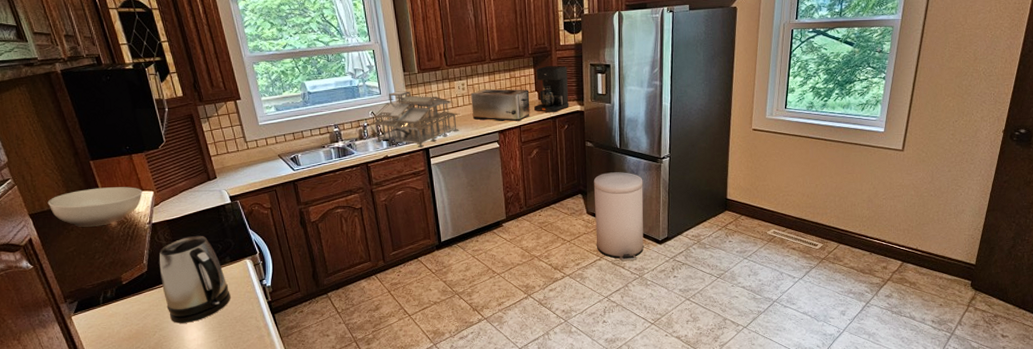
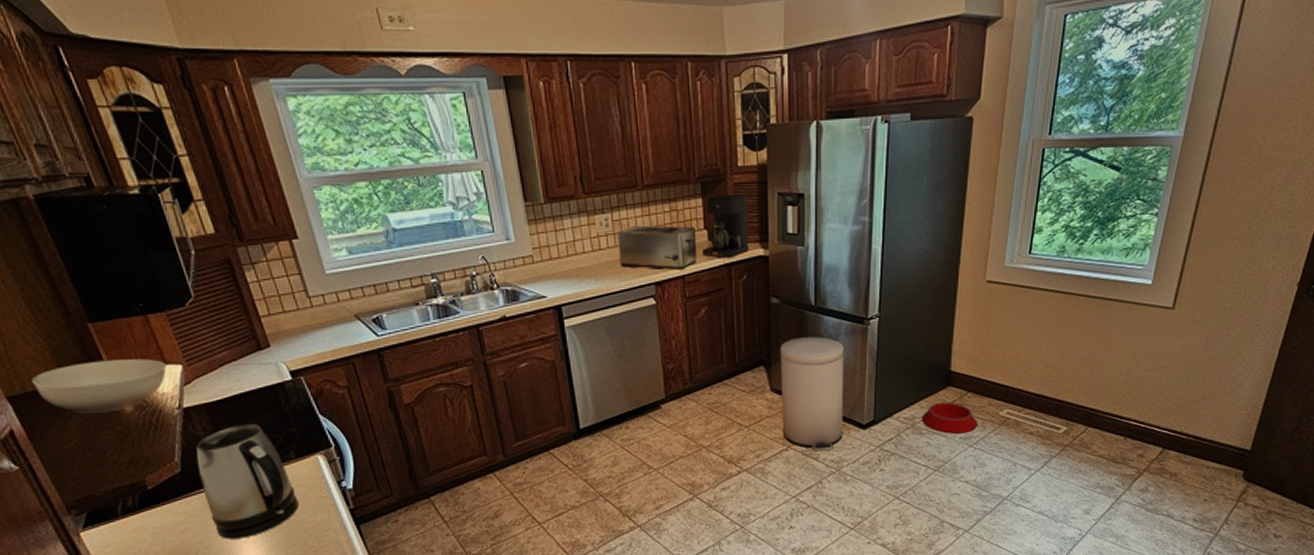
dish rack: present [370,91,460,148] -> none [480,228,603,305]
pet bowl: none [706,223,750,248] -> present [922,401,977,434]

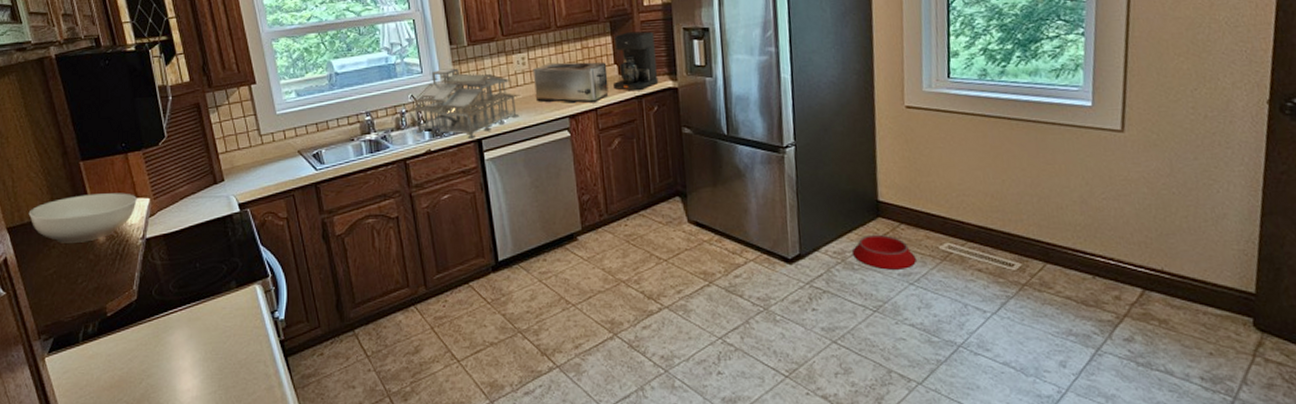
kettle: present [196,423,299,539] -> none [151,253,235,368]
dish rack: none [480,228,603,305] -> present [409,68,520,139]
pedal bin: present [779,337,844,452] -> none [694,166,768,289]

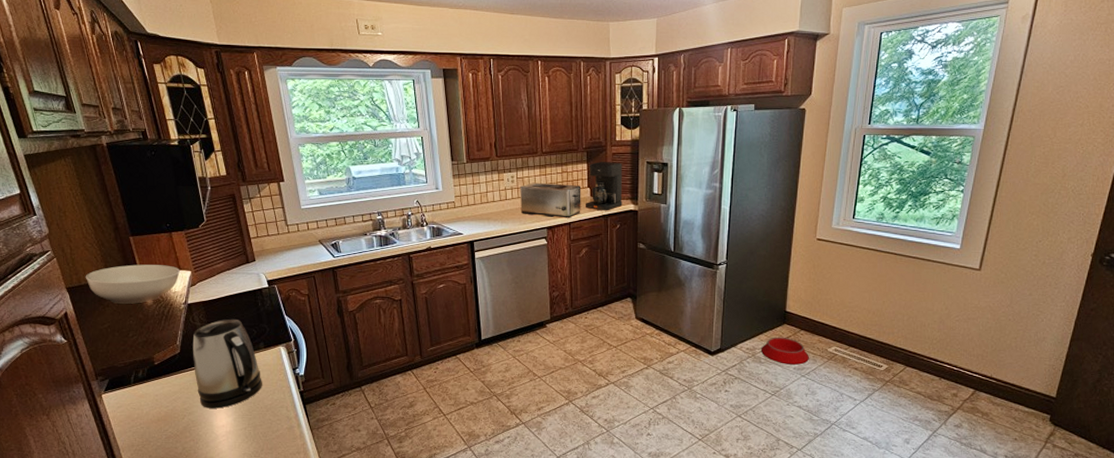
kettle: none [151,253,235,368] -> present [192,318,262,409]
dish rack: present [409,68,520,139] -> none [414,181,508,241]

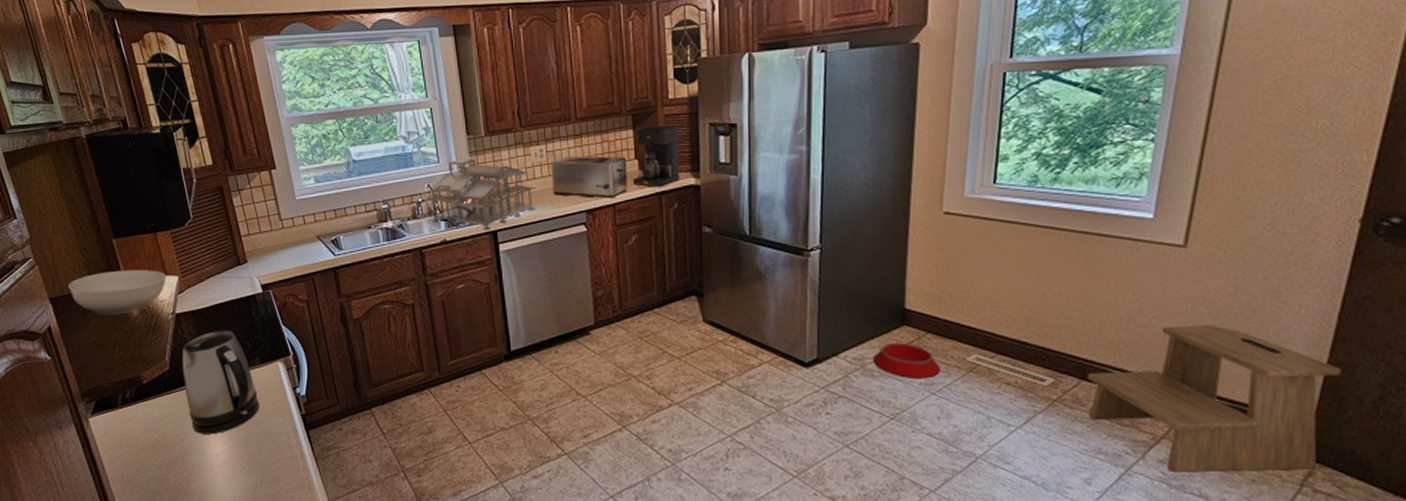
dish rack: none [414,181,508,241] -> present [425,159,537,230]
step stool: none [910,326,1075,434] -> present [1087,324,1341,472]

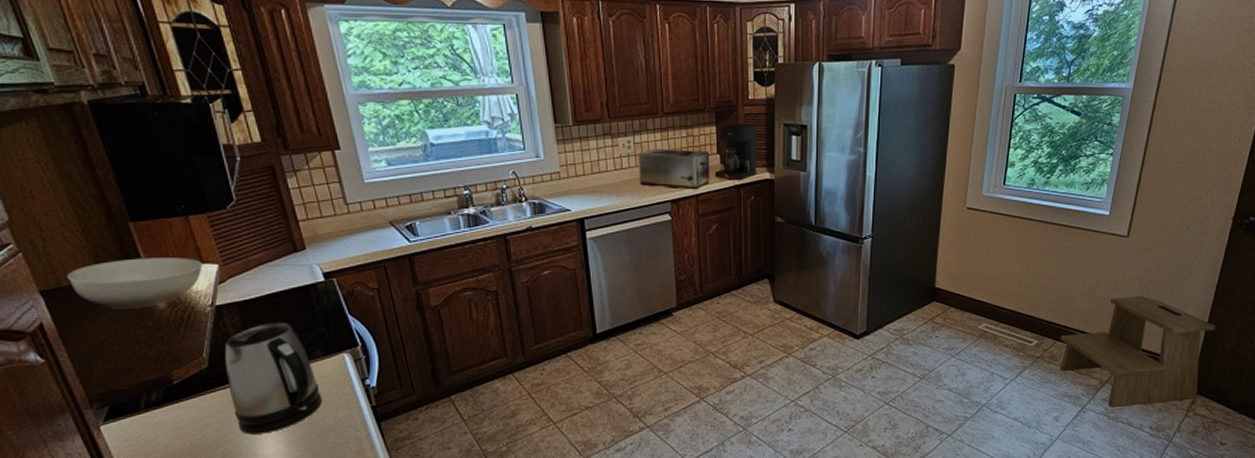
dish rack: present [425,159,537,230] -> none [510,147,624,218]
pet bowl: present [873,342,940,379] -> none [910,315,959,345]

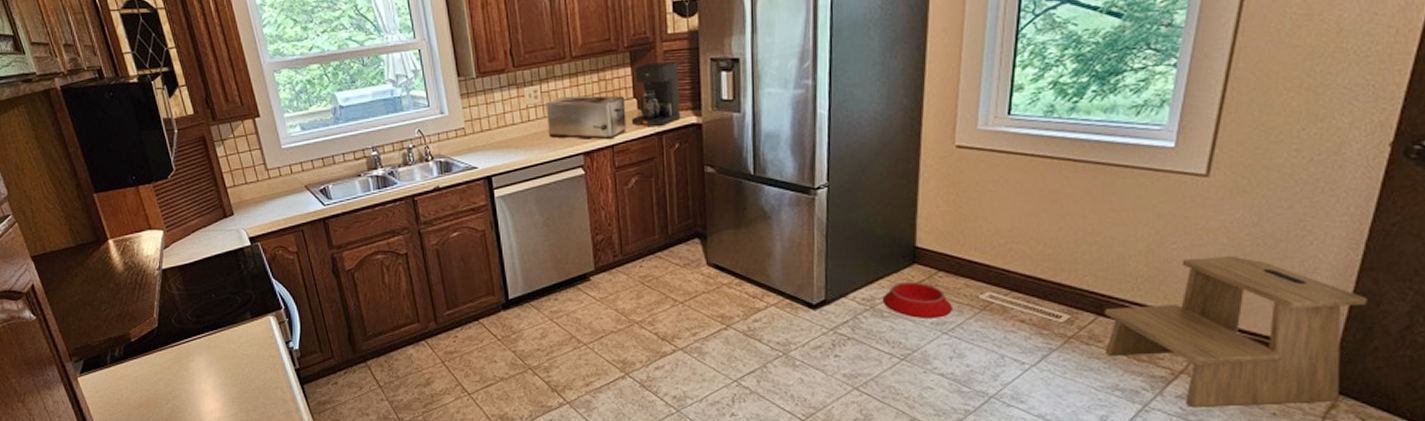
bowl: present [66,258,203,309] -> none [49,225,151,272]
kettle: present [224,322,322,434] -> none [170,284,252,391]
pet bowl: none [910,315,959,345] -> present [883,281,952,318]

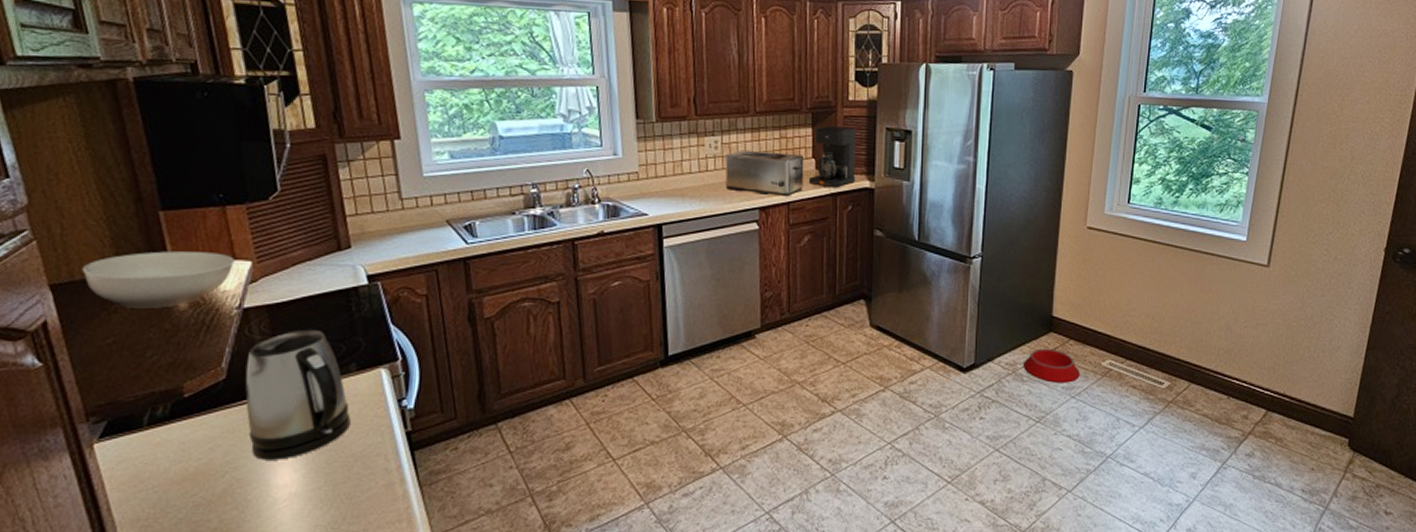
bowl: none [49,225,151,272] -> present [81,251,235,308]
kettle: none [170,284,252,391] -> present [244,329,351,460]
step stool: present [1104,255,1367,407] -> none [1195,333,1372,464]

